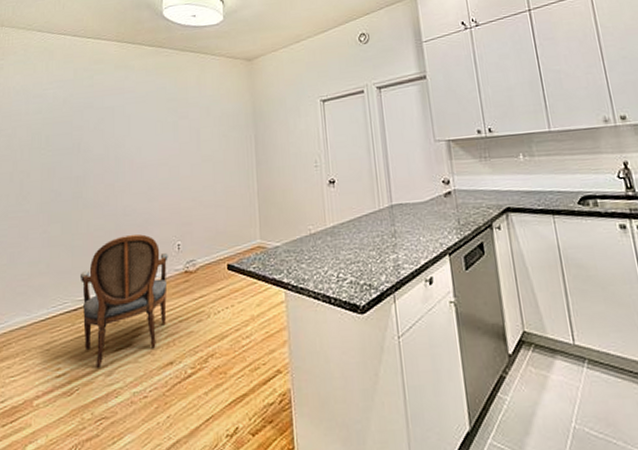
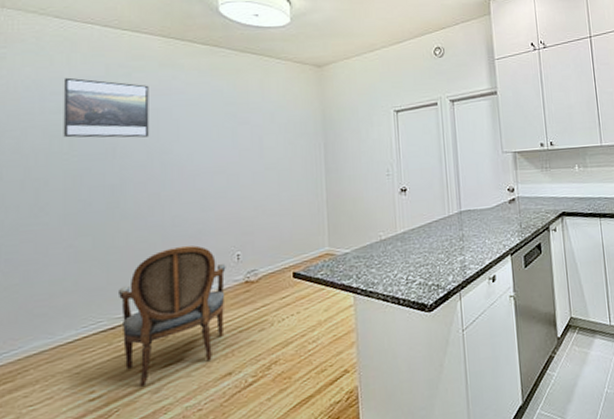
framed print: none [42,82,107,135] -> present [63,77,150,138]

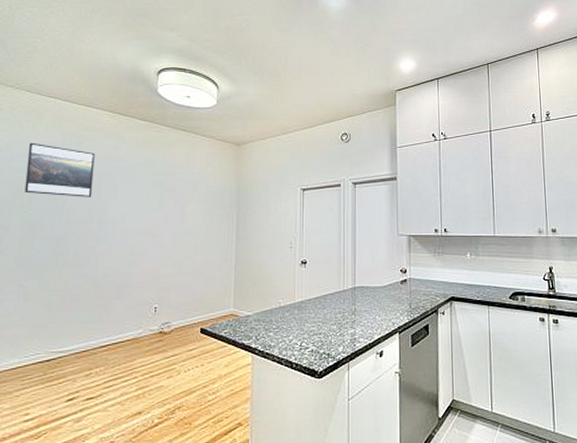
armchair: present [117,245,226,387] -> none [54,294,145,415]

